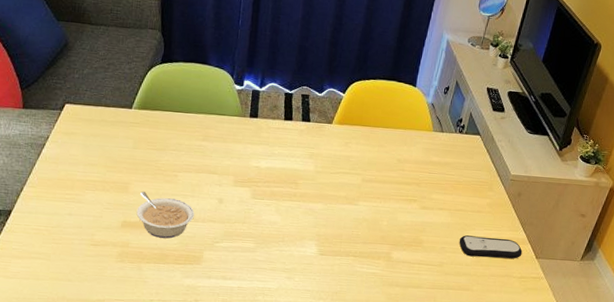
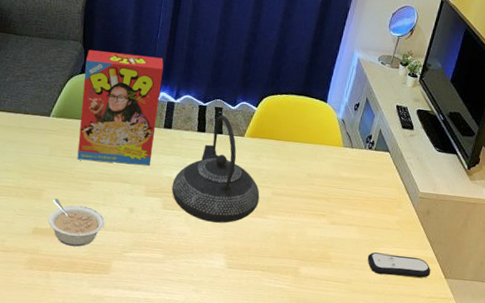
cereal box: none [162,38,247,156] -> present [77,50,164,166]
teapot: none [260,103,350,211] -> present [171,115,260,223]

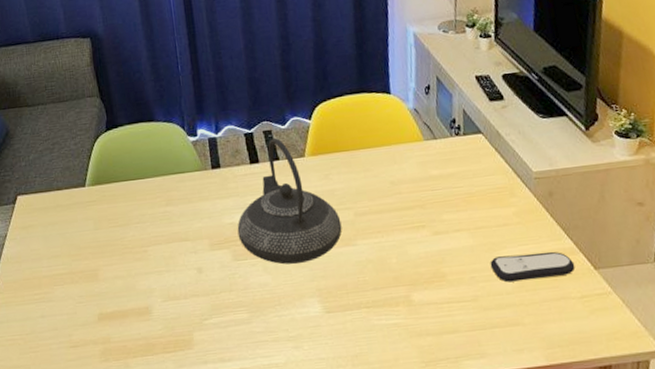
legume: present [48,198,105,247] -> none [111,276,175,326]
cereal box: present [77,50,164,166] -> none [108,91,208,227]

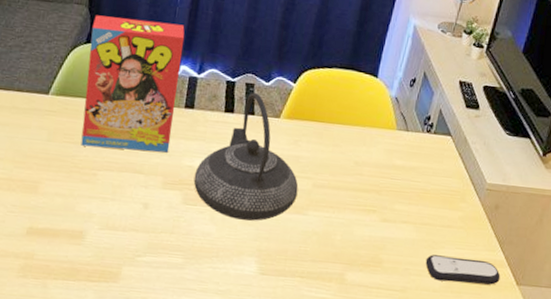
cereal box: none [108,91,208,227] -> present [80,15,185,153]

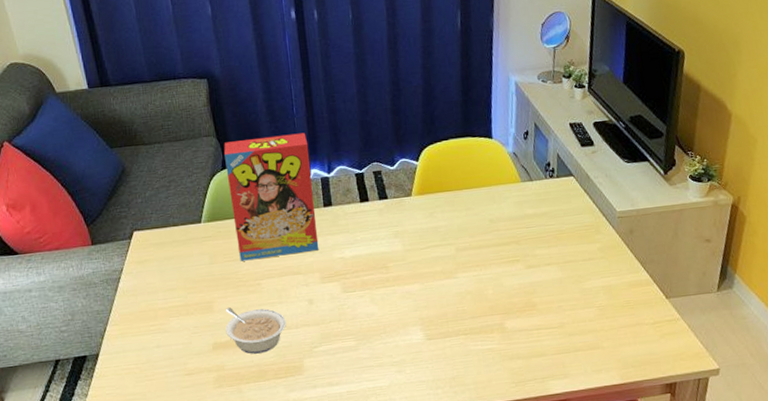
legume: none [45,192,114,250] -> present [225,308,286,354]
teapot: present [193,93,299,221] -> none [347,179,444,296]
remote control: present [425,254,501,285] -> none [576,283,650,311]

